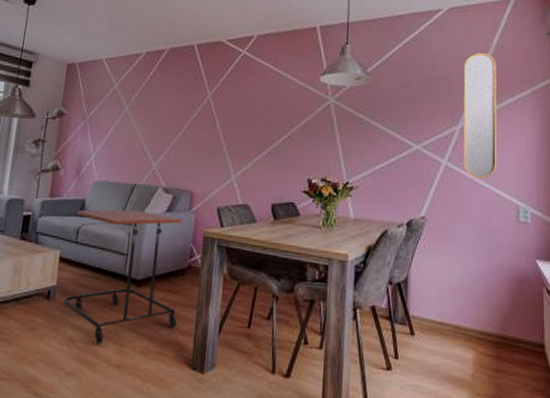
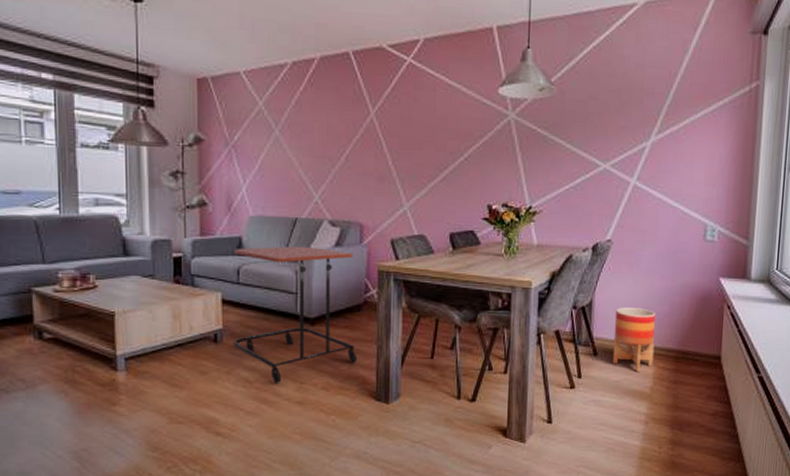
planter: none [430,286,474,356] -> present [612,308,656,372]
home mirror: present [463,53,497,179] -> none [652,56,694,198]

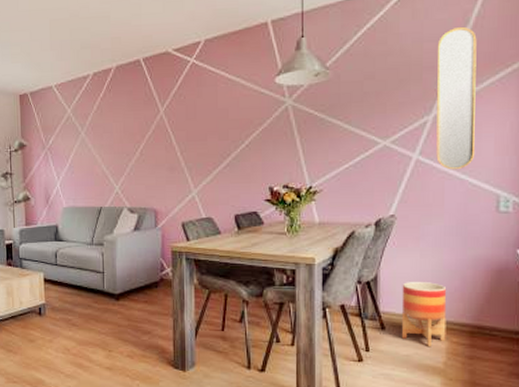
side table: present [232,246,357,383] -> none [53,231,156,351]
home mirror: none [652,56,694,198] -> present [436,27,477,170]

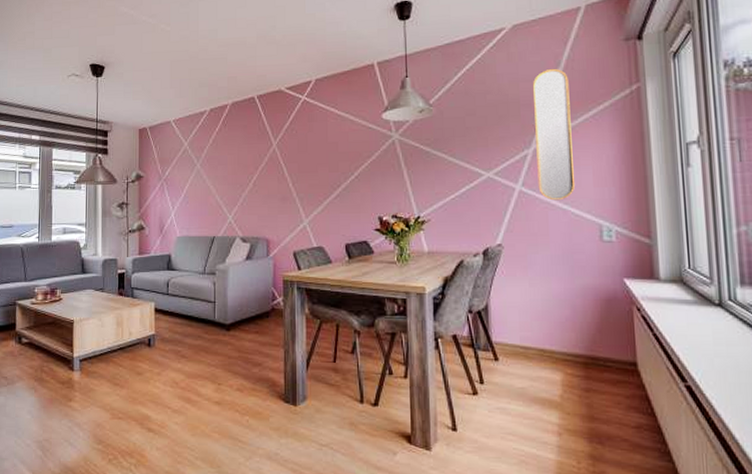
planter: present [401,282,447,346] -> none [513,311,561,378]

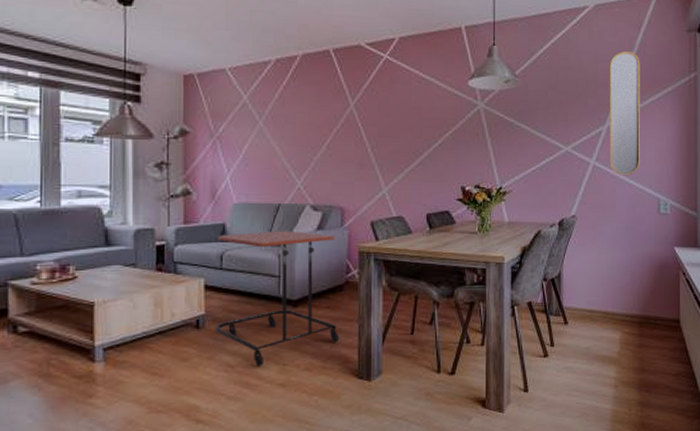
side table: none [162,260,266,384] -> present [214,230,339,366]

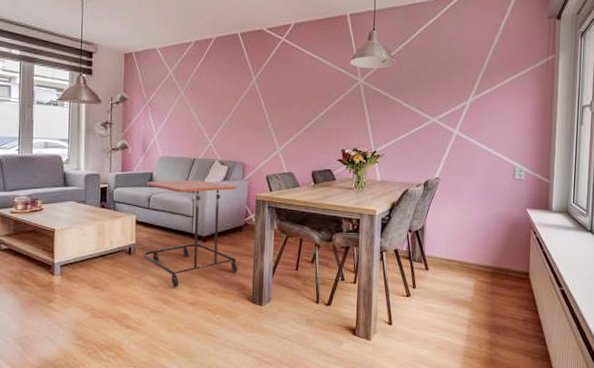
home mirror: present [609,51,641,176] -> none [471,36,503,145]

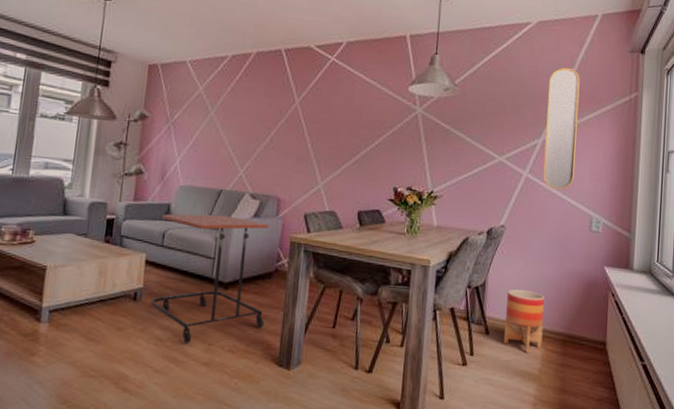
planter: none [440,232,476,284] -> present [503,289,545,353]
home mirror: none [471,36,503,145] -> present [543,68,580,191]

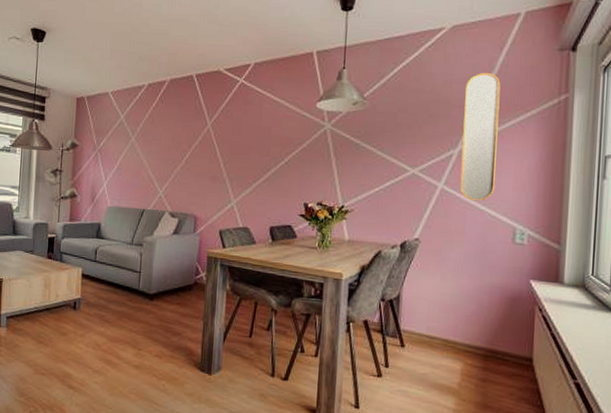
side table: present [149,214,270,343] -> none [87,232,188,348]
planter: present [503,289,545,353] -> none [419,303,464,367]

